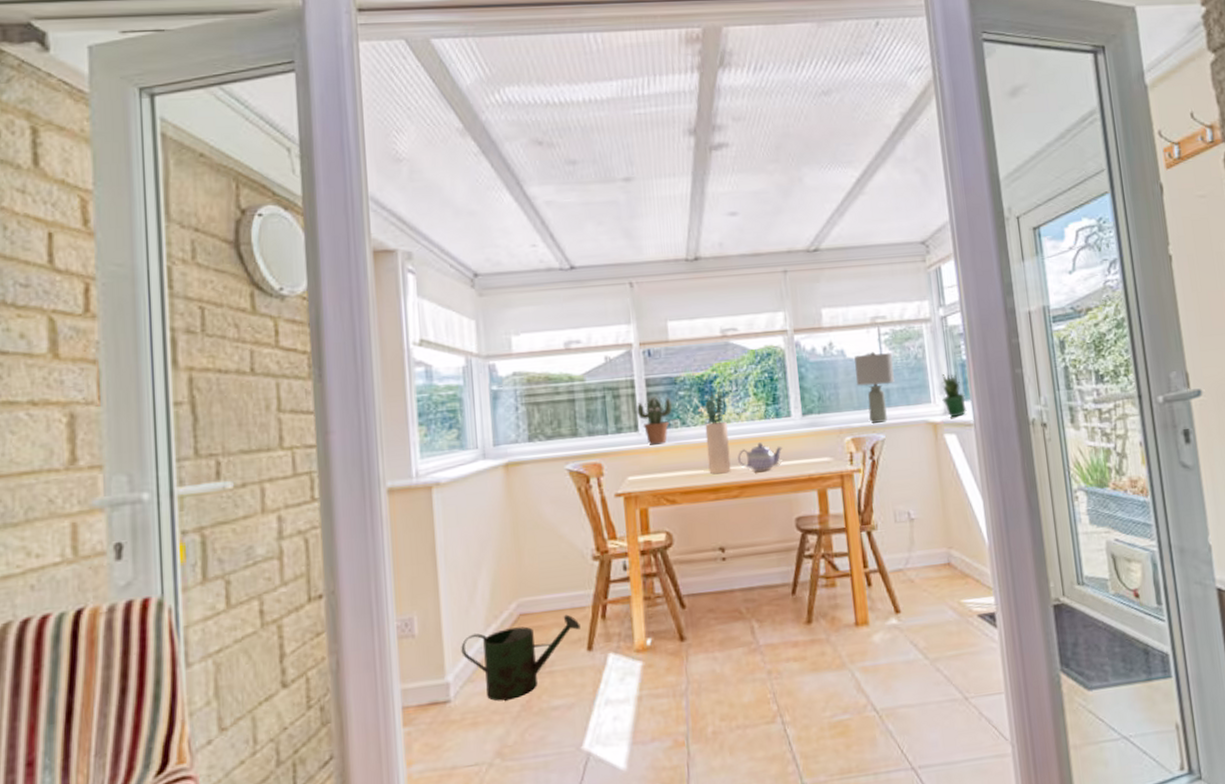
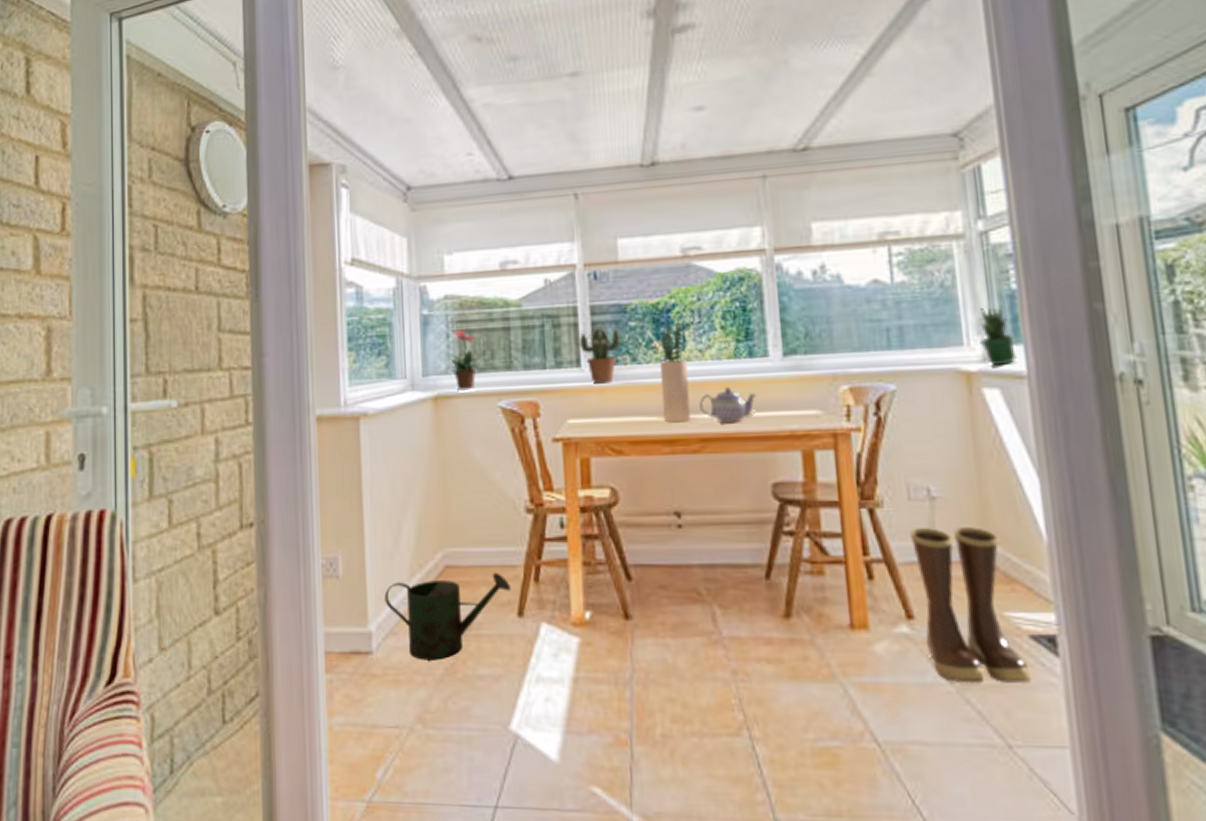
potted flower: none [515,402,553,457] -> present [445,329,486,391]
lamp: present [854,352,895,423] -> none [855,277,911,369]
boot: none [896,539,980,657] -> present [909,527,1032,683]

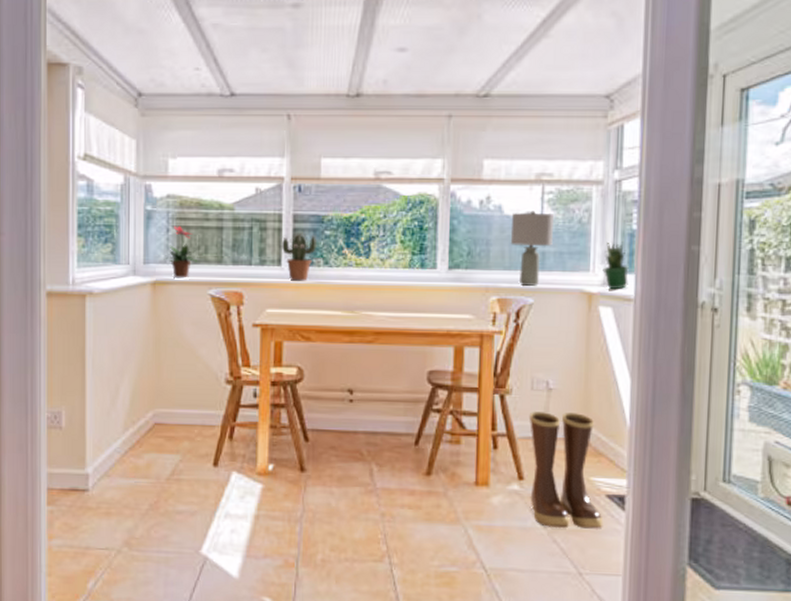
watering can: present [384,572,511,661] -> none [101,430,209,498]
vase: present [659,318,691,423] -> none [346,231,370,318]
teapot: present [699,387,757,424] -> none [377,291,423,321]
lamp: none [855,277,911,369] -> present [510,211,554,286]

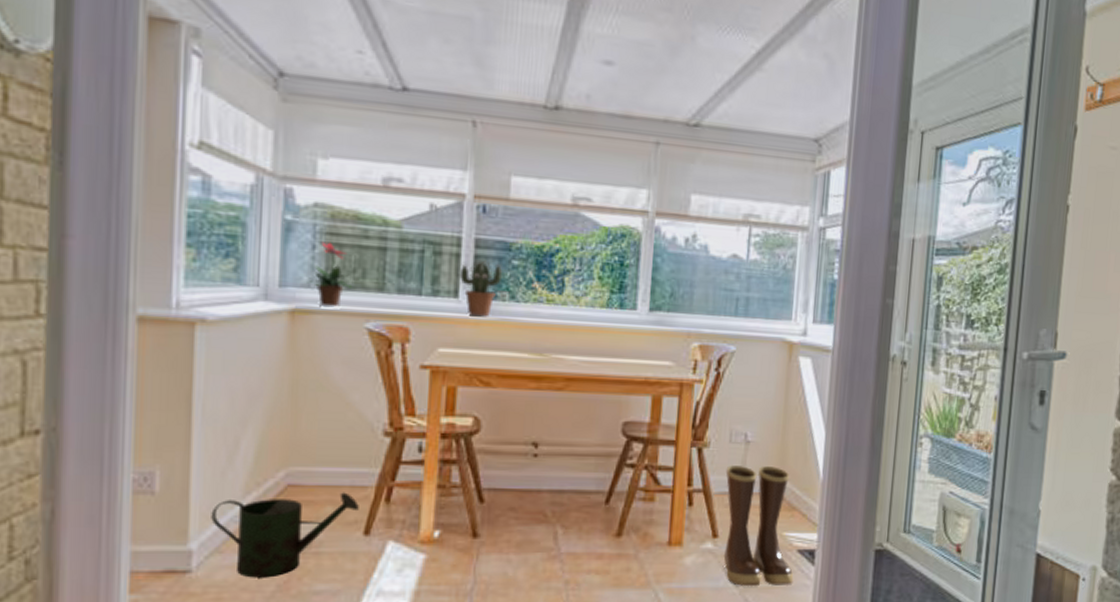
watering can: none [101,430,209,498] -> present [211,492,359,578]
lamp: present [510,211,554,286] -> none [714,253,759,333]
planter: present [602,241,629,289] -> none [804,290,829,339]

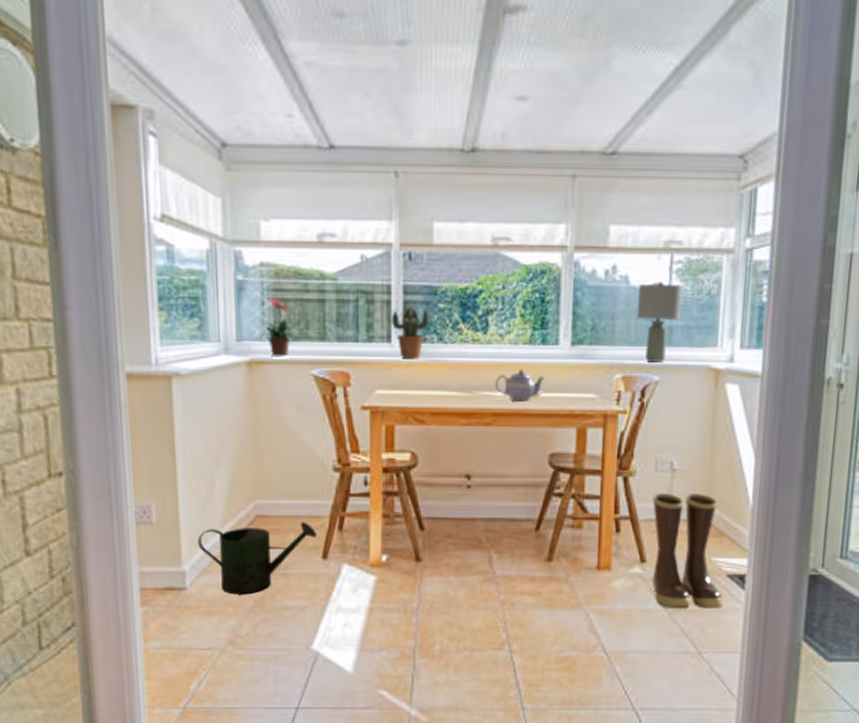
teapot: none [569,333,621,367] -> present [495,369,545,402]
lamp: none [714,253,759,333] -> present [636,282,682,362]

